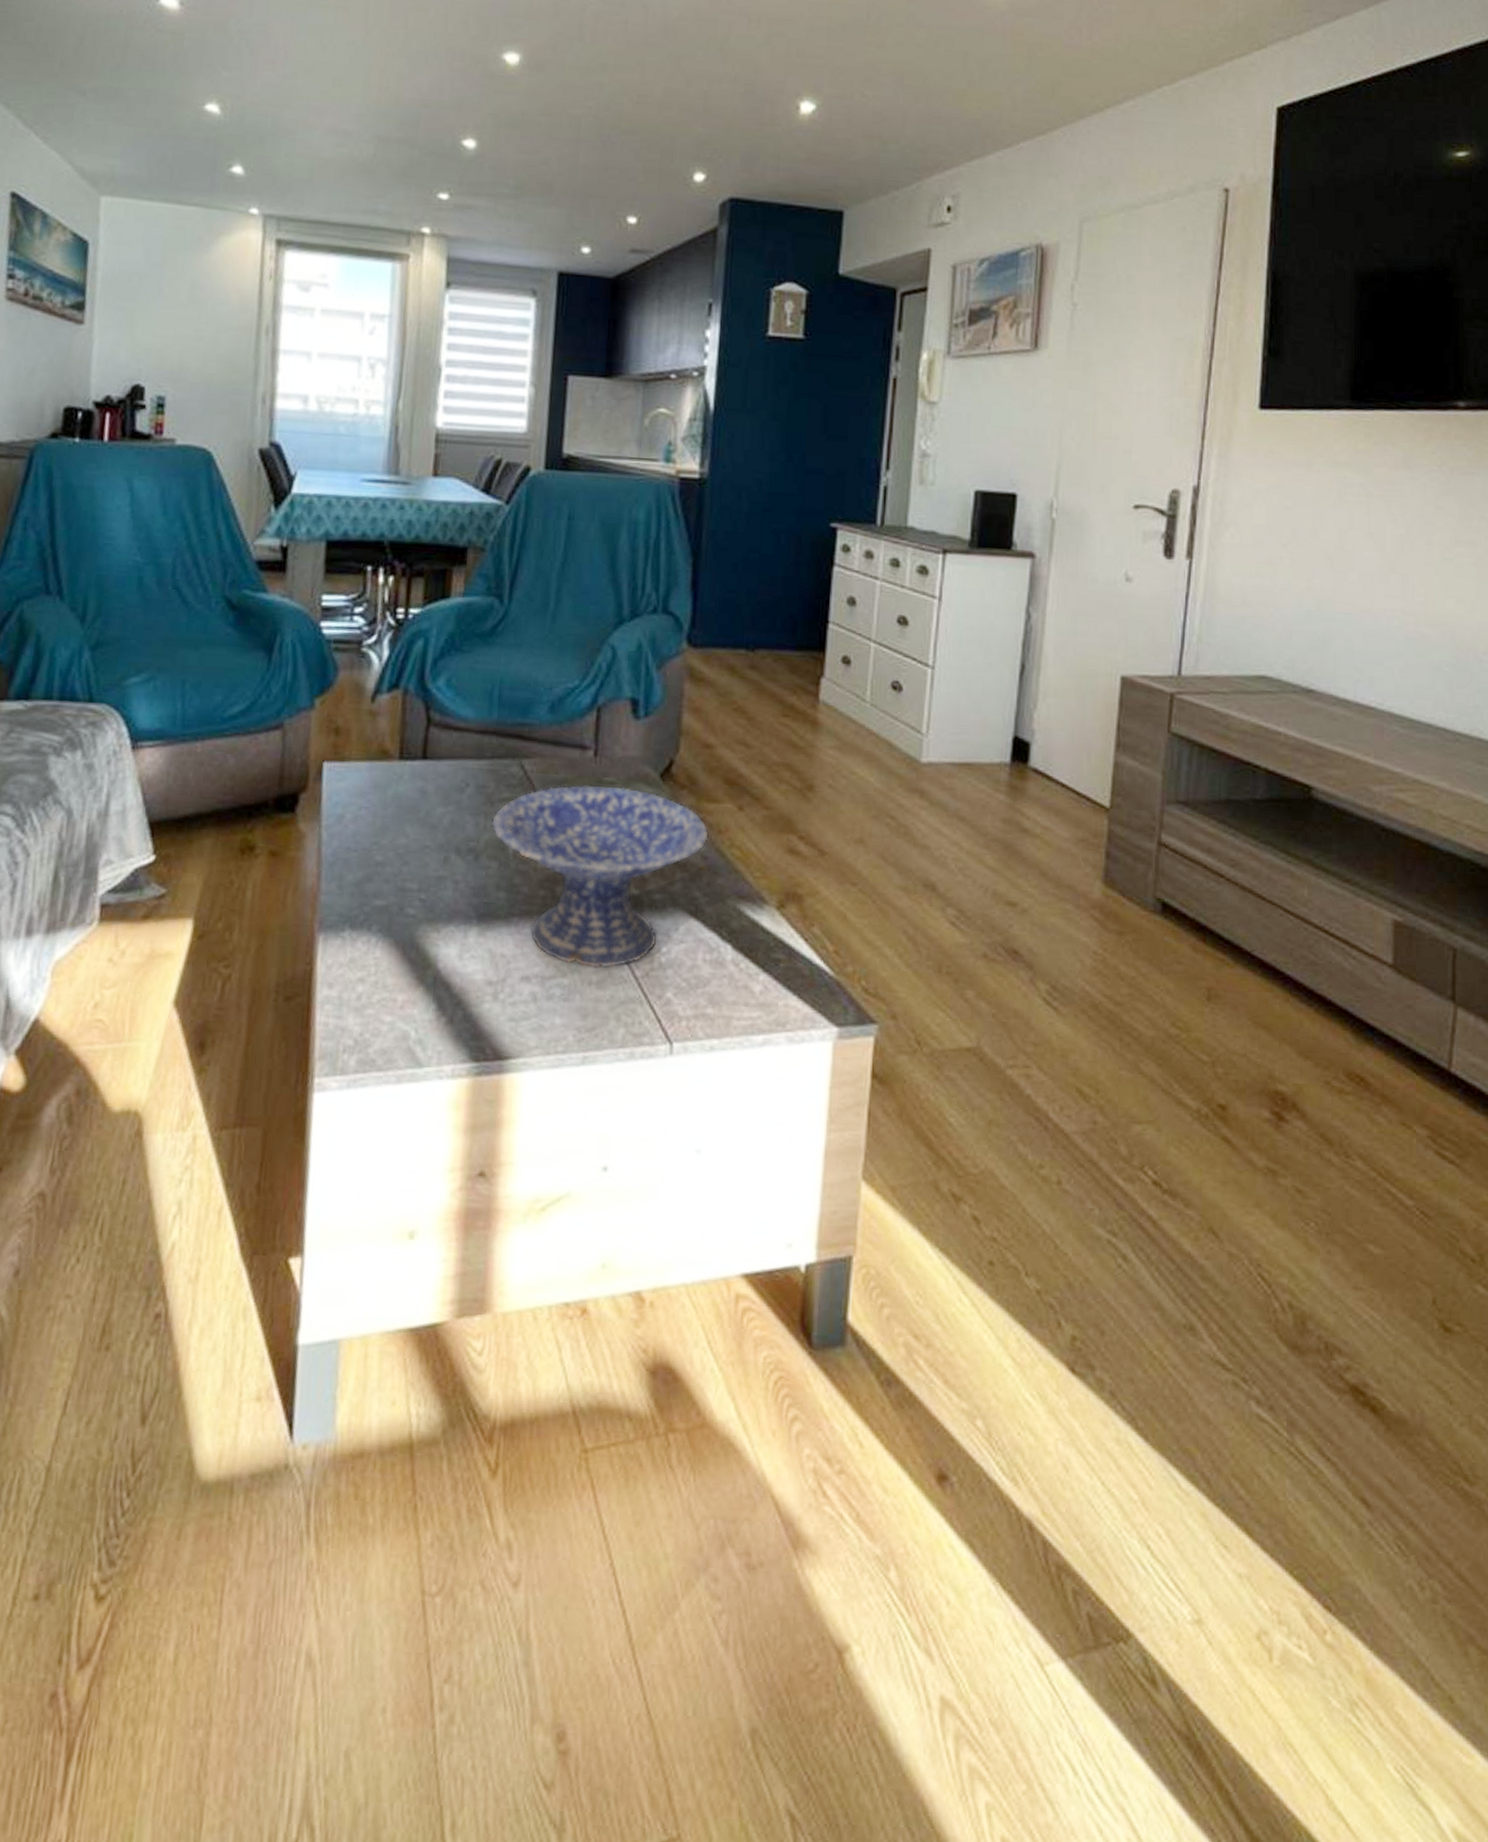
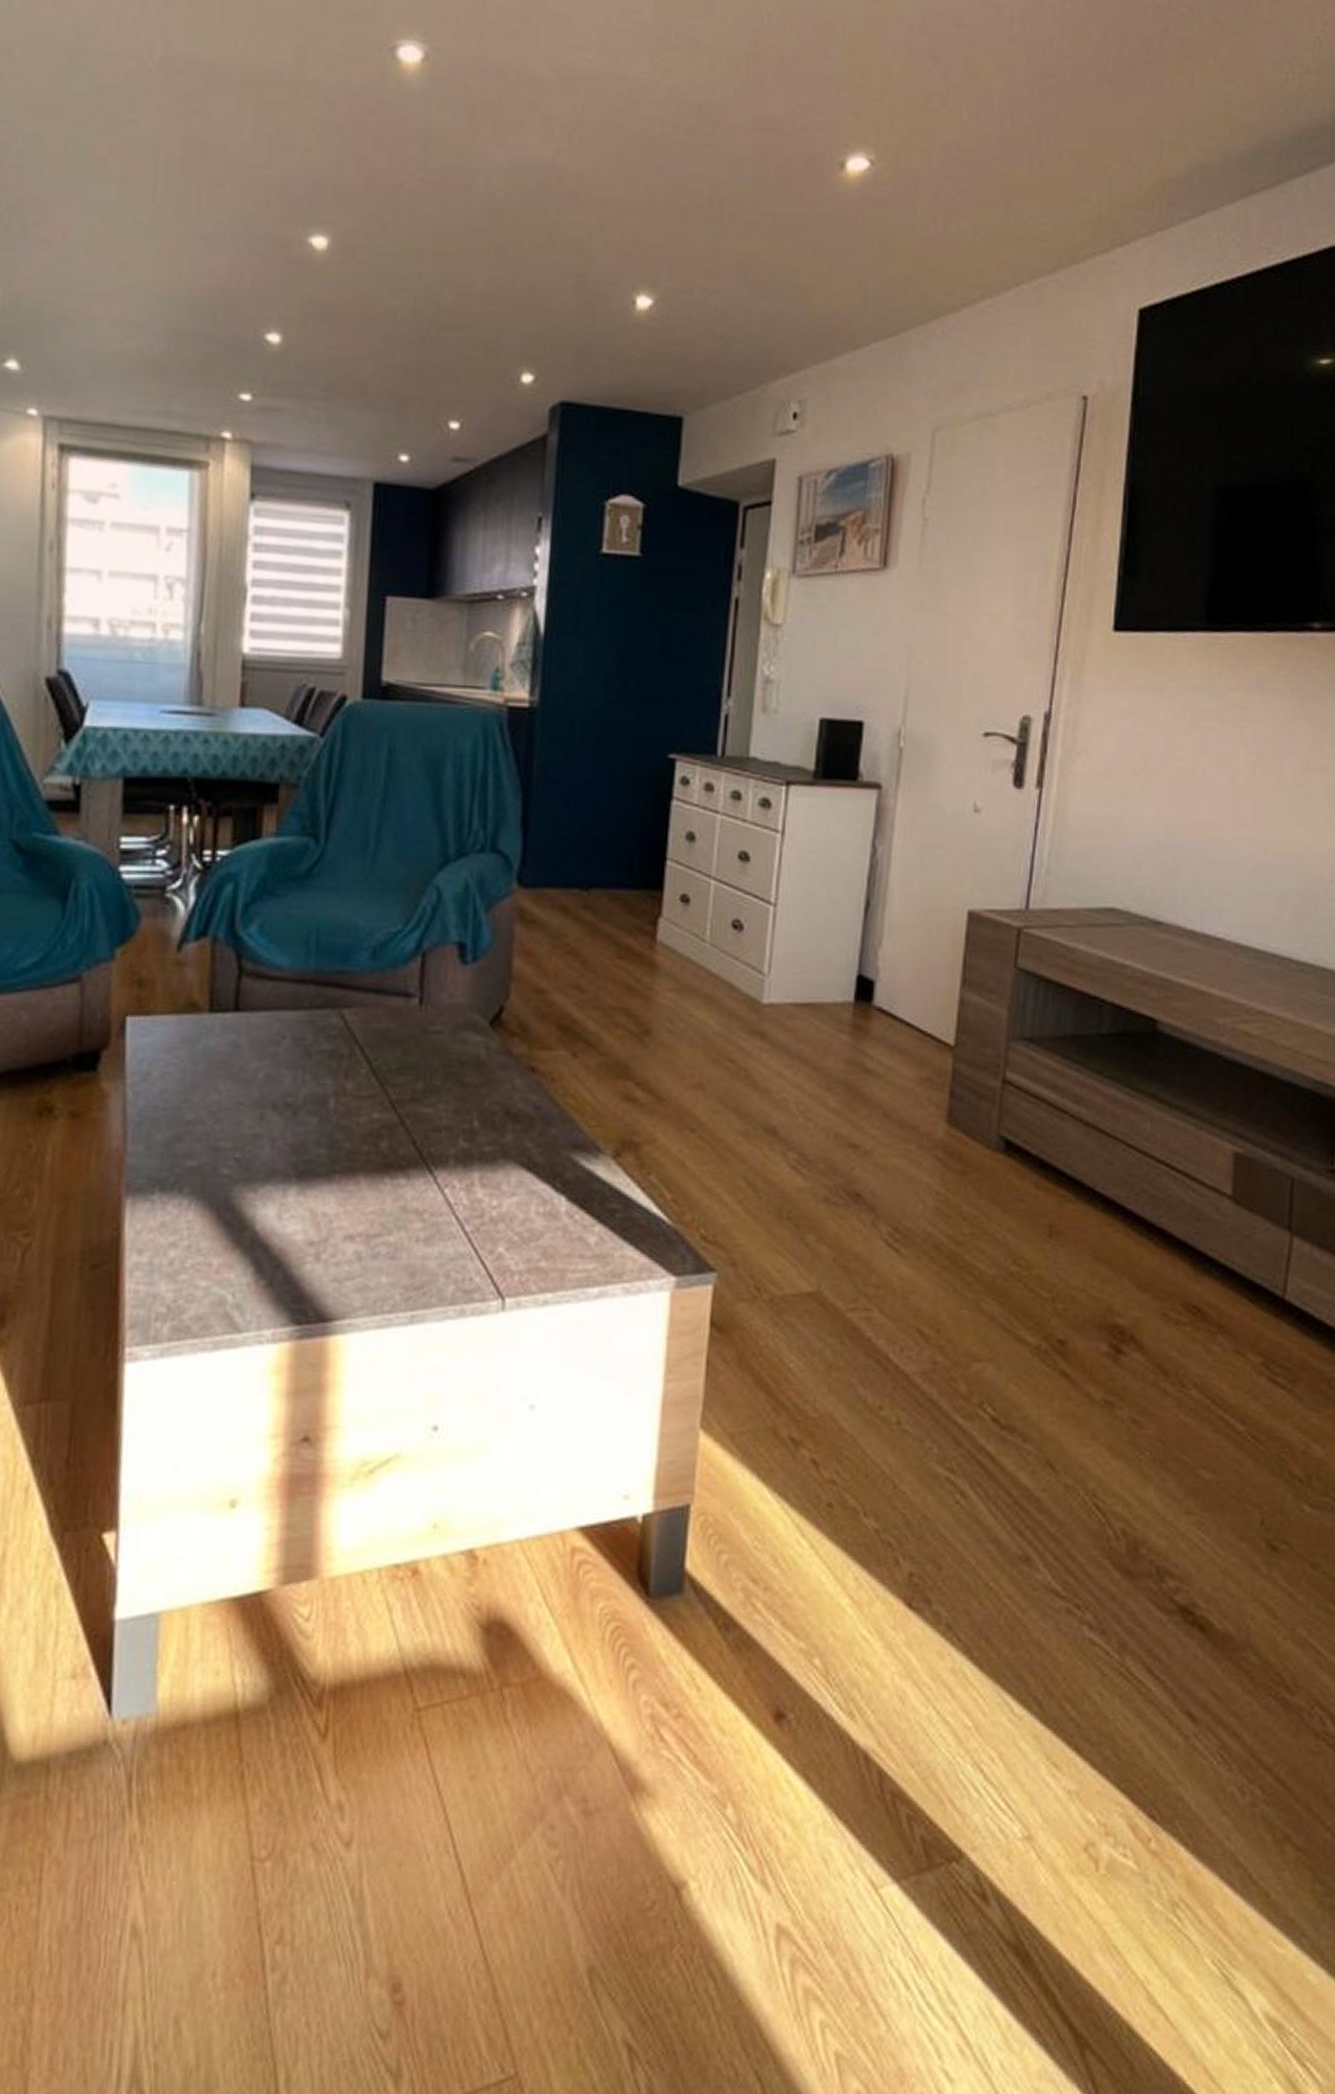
decorative bowl: present [490,785,708,968] -> none [309,1035,541,1225]

